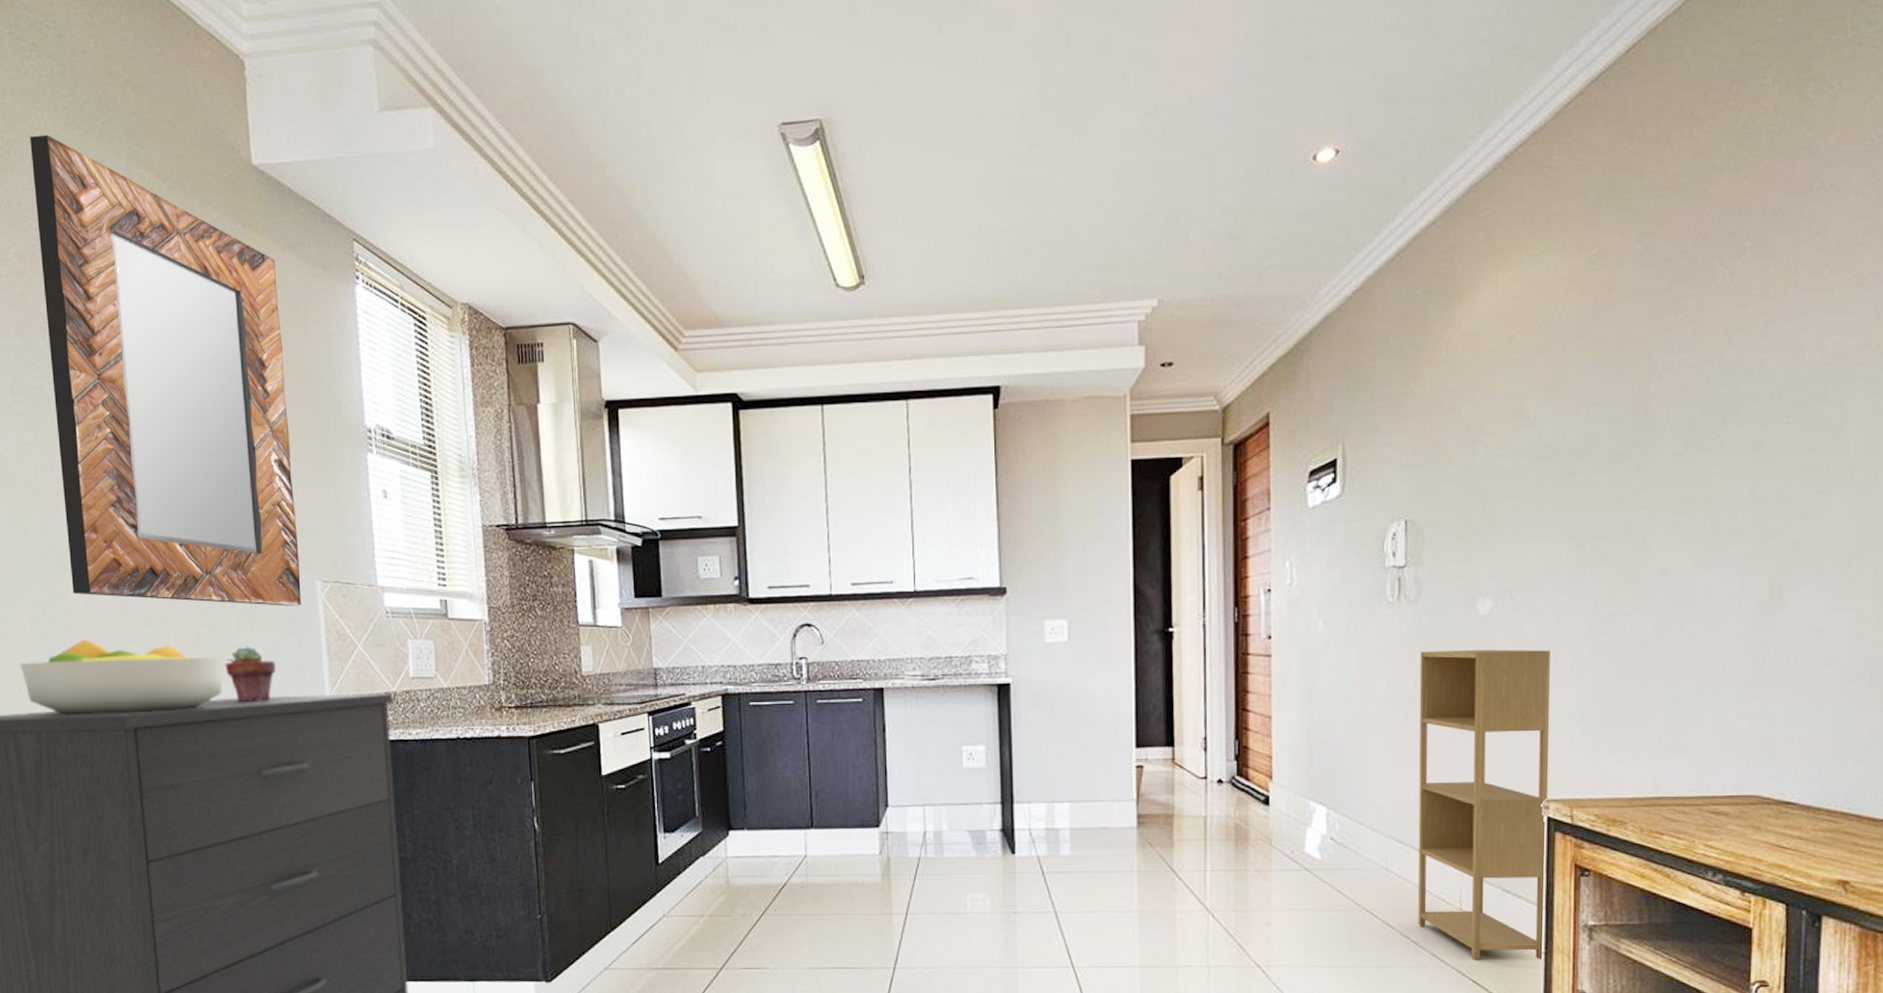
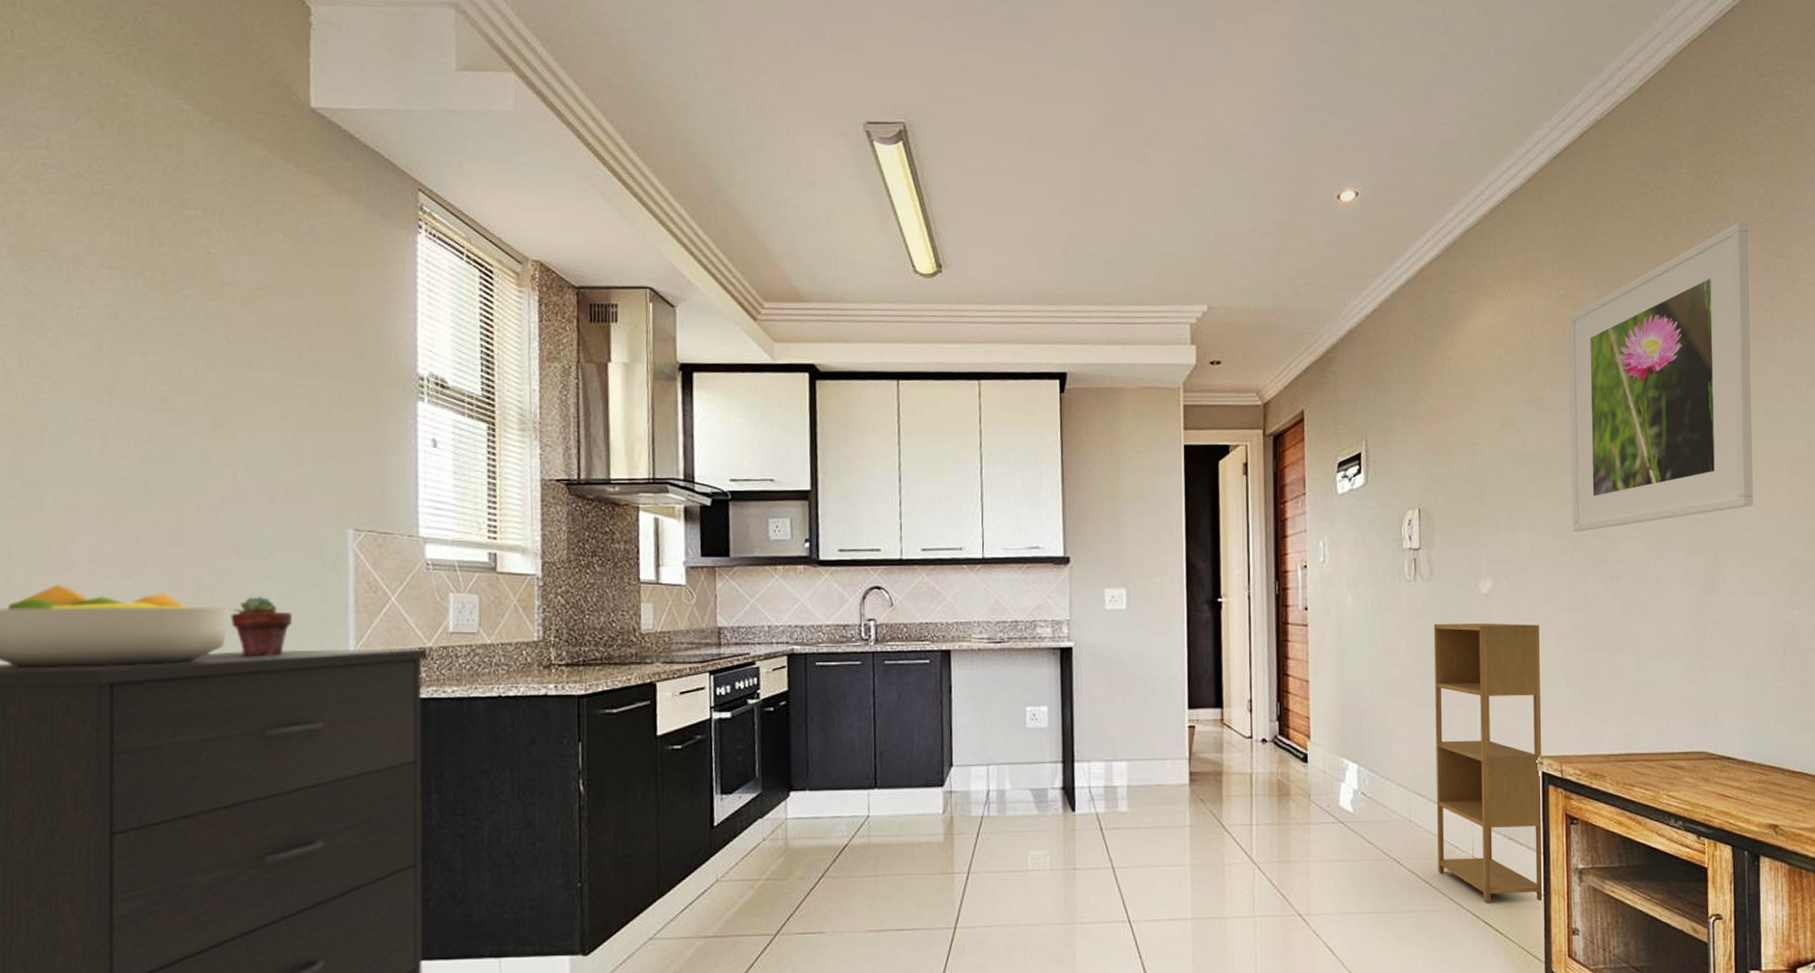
home mirror: present [30,134,301,606] -> none [48,54,331,555]
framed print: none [1597,140,1853,540] -> present [1569,221,1753,532]

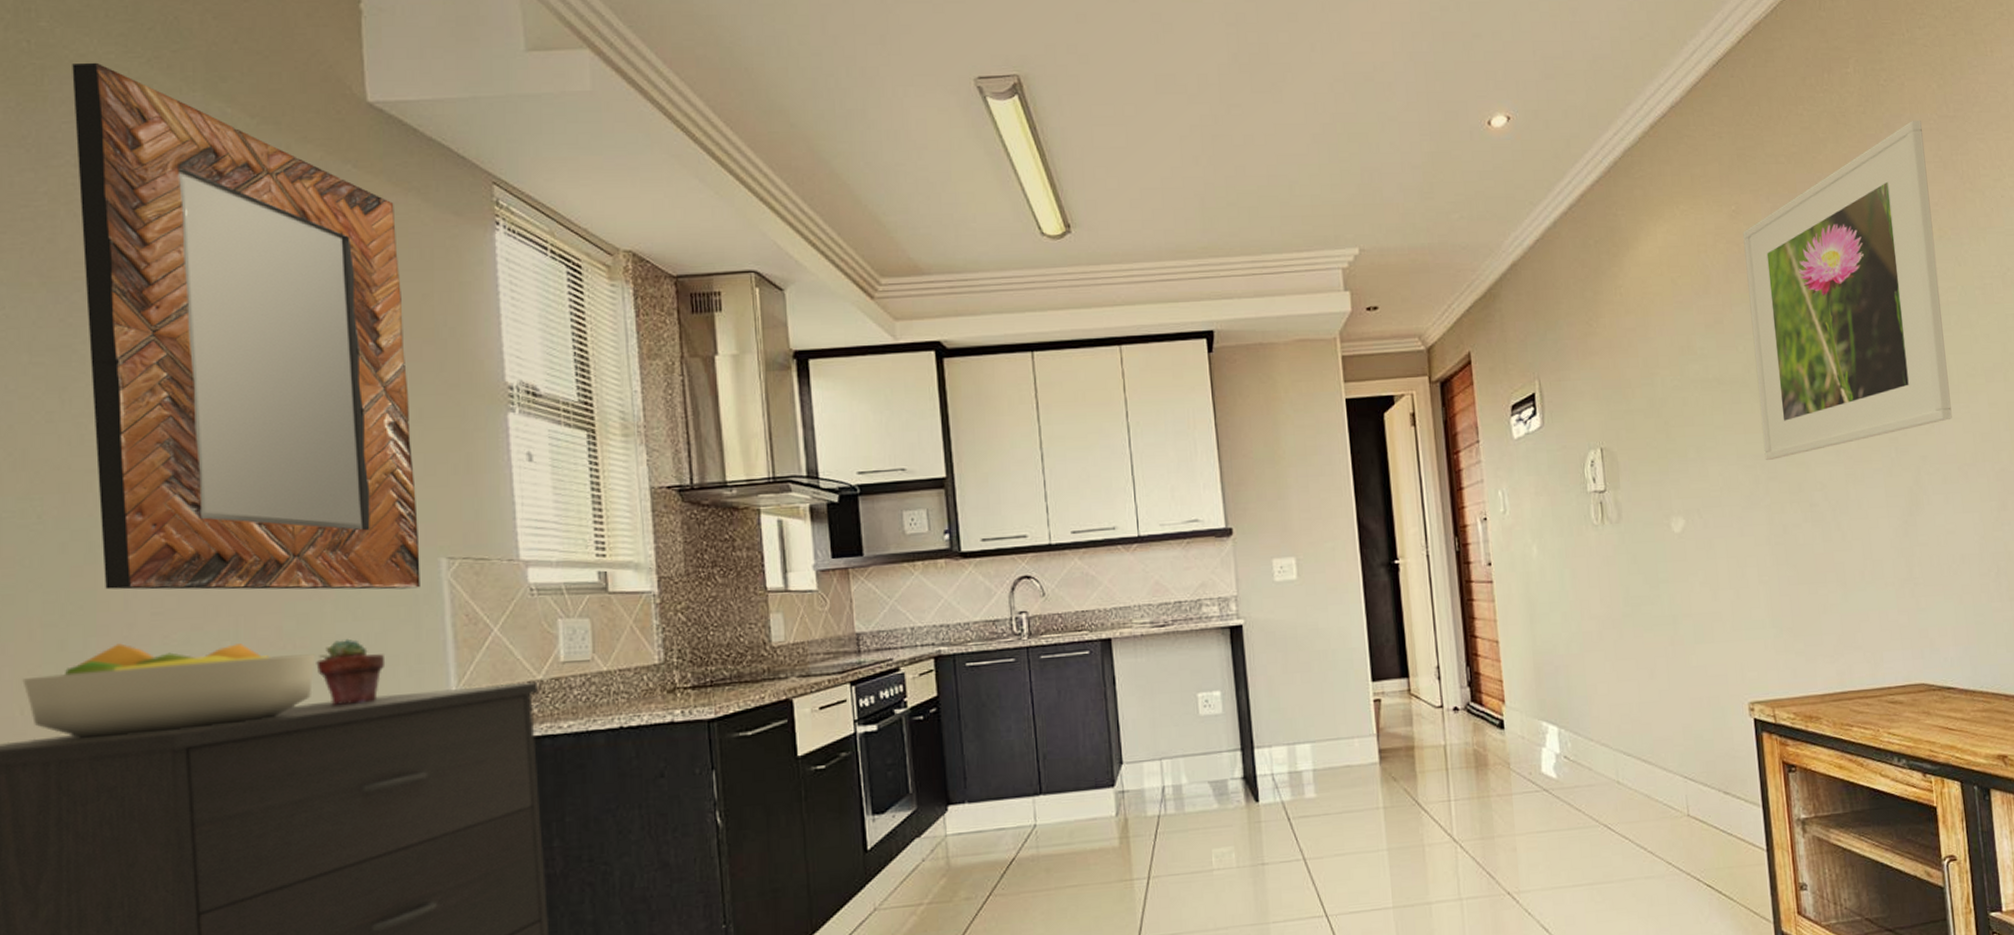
home mirror: none [48,54,331,555] -> present [72,62,420,590]
shelving unit: present [1434,623,1543,904] -> none [1626,562,1765,865]

